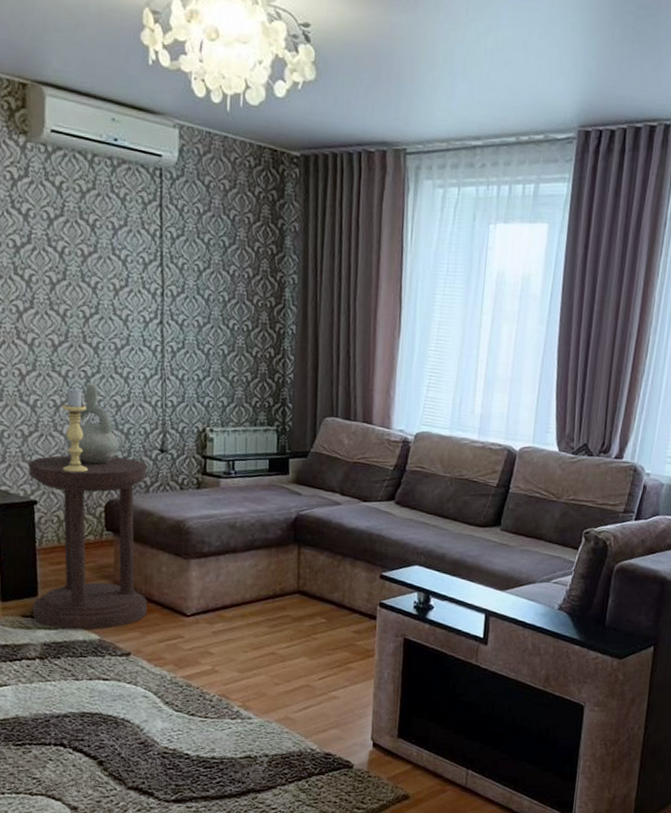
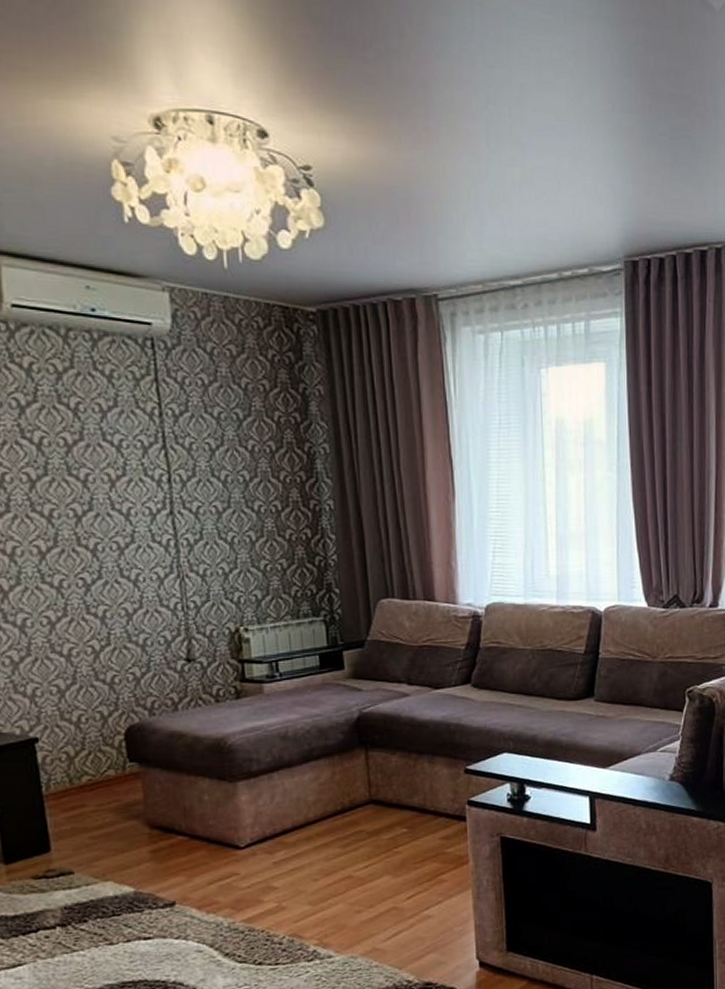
side table: present [28,455,148,630] -> none [23,673,191,886]
candle holder: present [62,387,89,473] -> none [58,599,100,700]
decorative vase: present [66,384,120,464] -> none [68,592,136,686]

